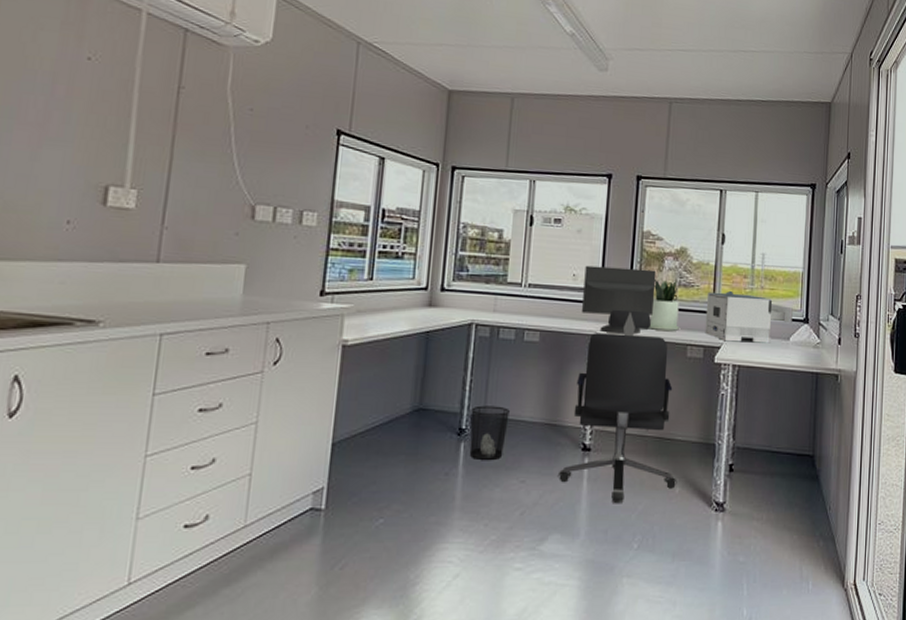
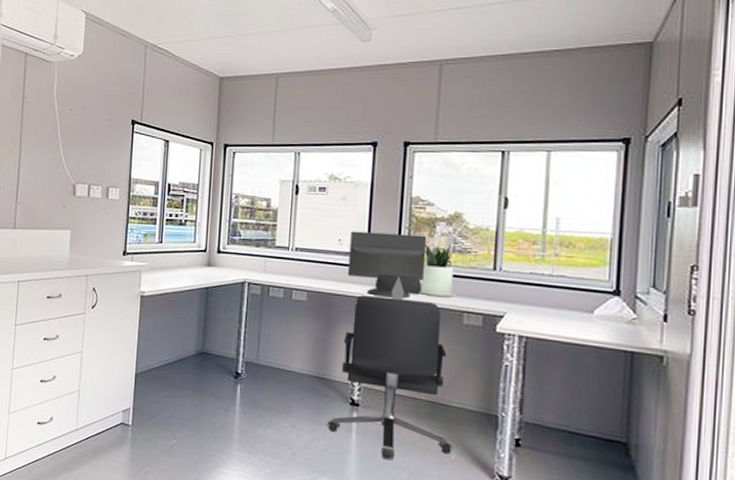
waste bin: present [469,405,510,460] -> none [245,354,280,403]
printer: present [705,290,793,343] -> none [484,257,598,316]

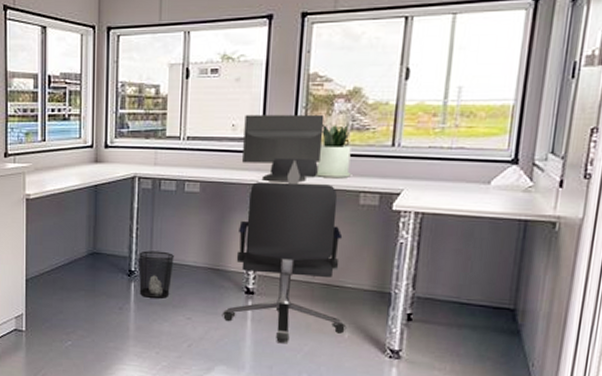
waste bin: none [245,354,280,403] -> present [138,250,174,298]

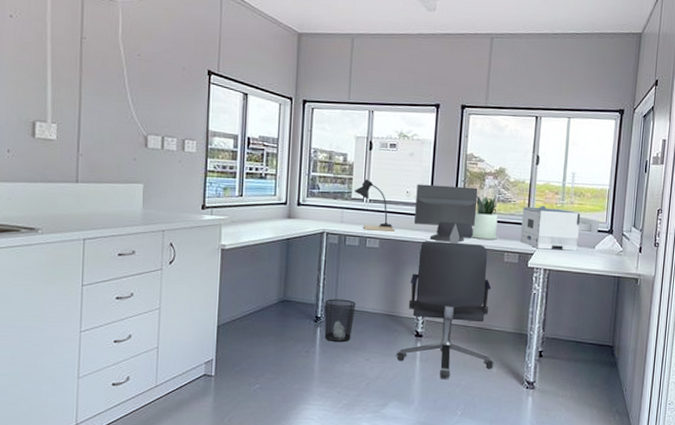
desk lamp: none [170,113,218,173] -> present [355,179,395,232]
printer: none [381,131,497,188] -> present [520,205,599,251]

